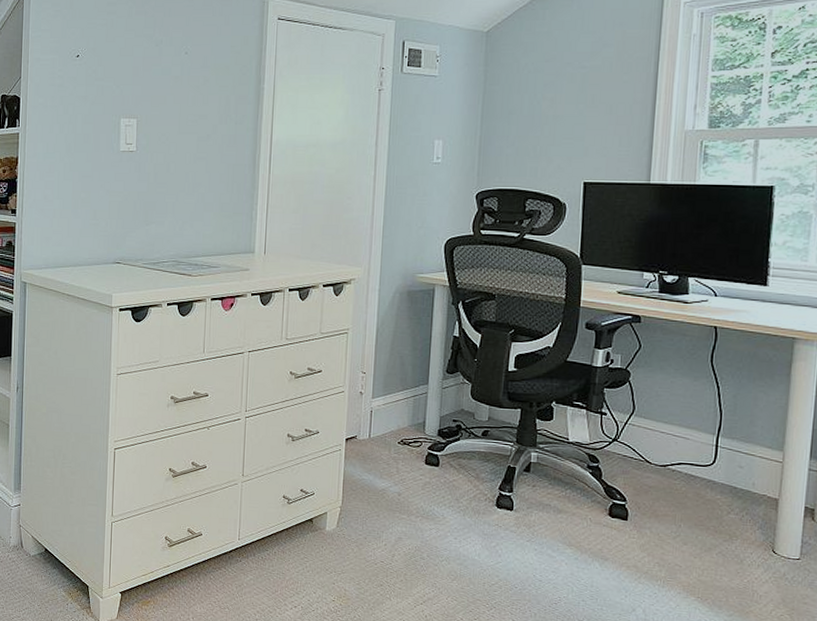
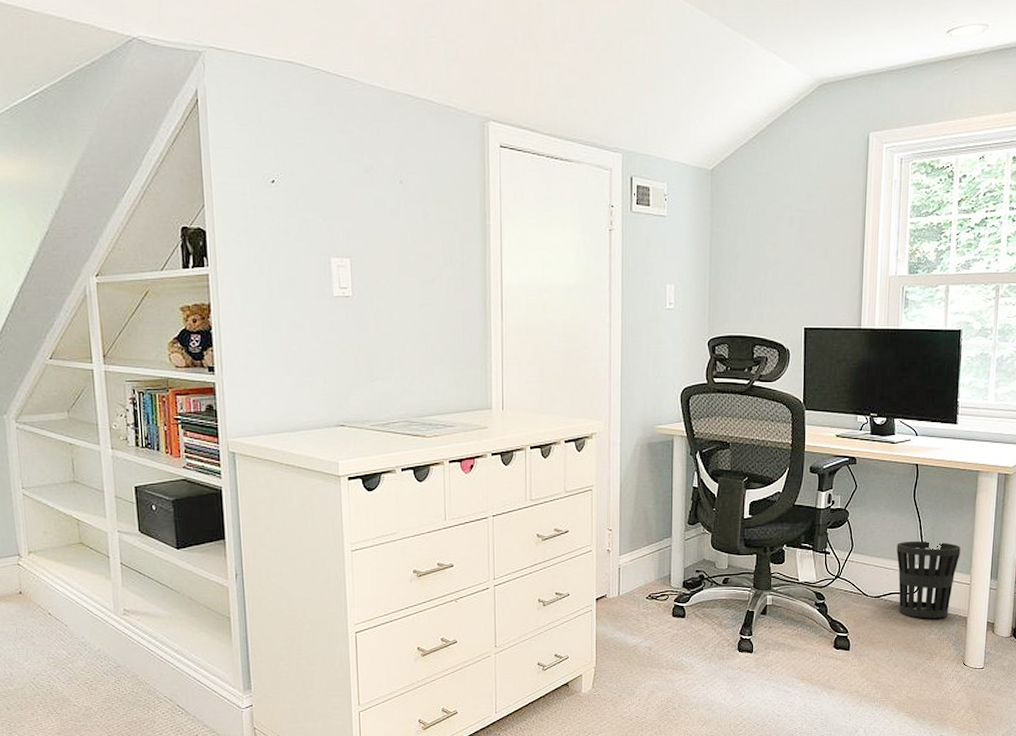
wastebasket: none [688,408,771,497] -> present [896,540,961,619]

